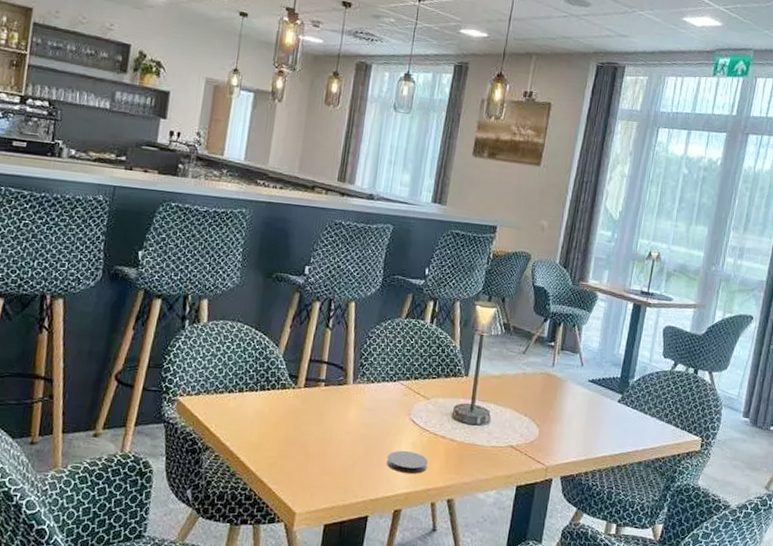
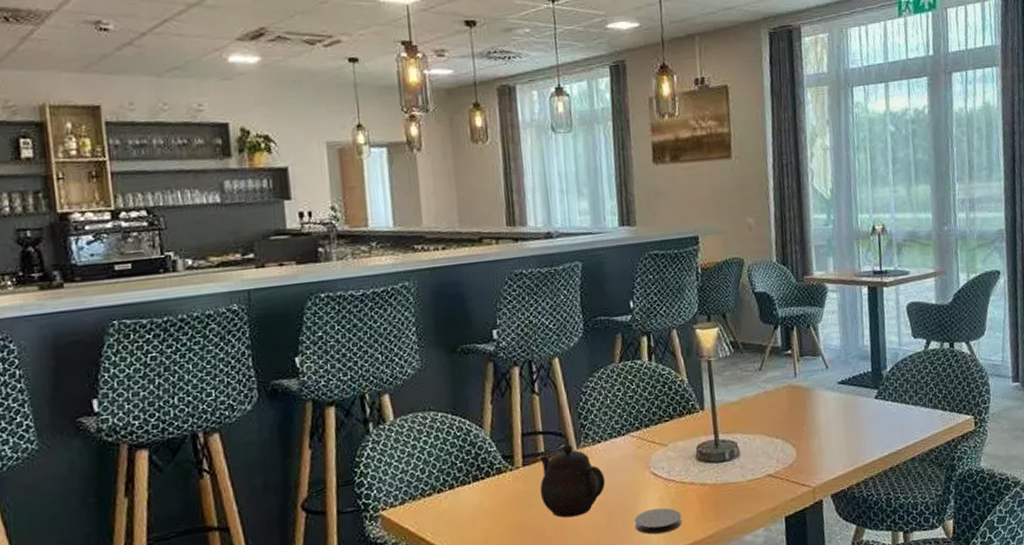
teapot: none [313,377,371,441] -> present [539,443,606,518]

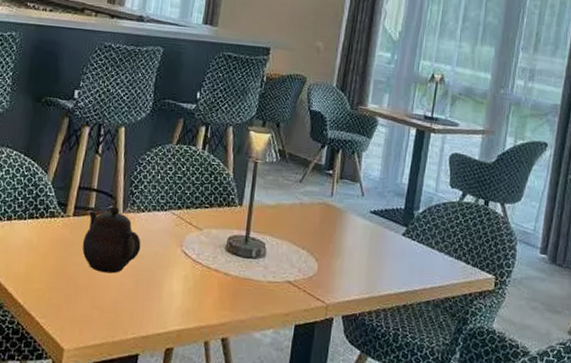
coaster: present [634,507,682,535] -> none [157,284,201,310]

